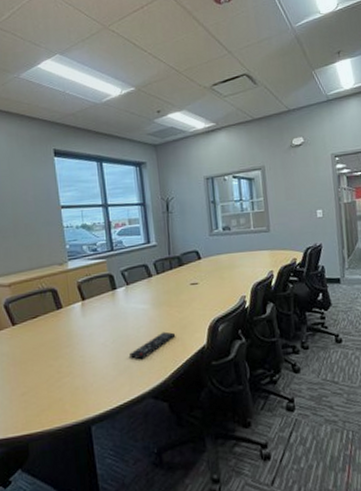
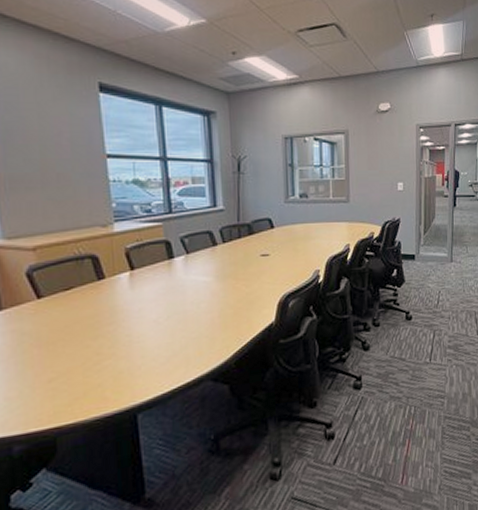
remote control: present [129,331,176,360] -> none [187,307,242,339]

